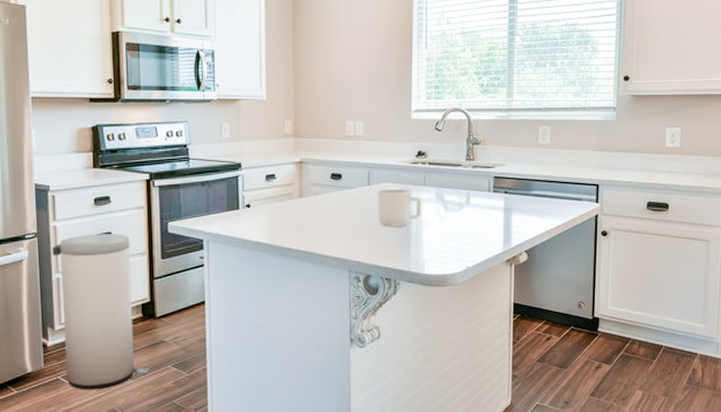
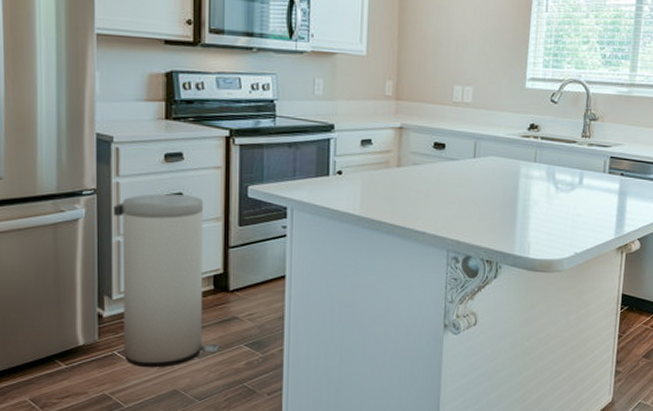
mug: present [377,189,422,227] -> none [482,163,531,206]

